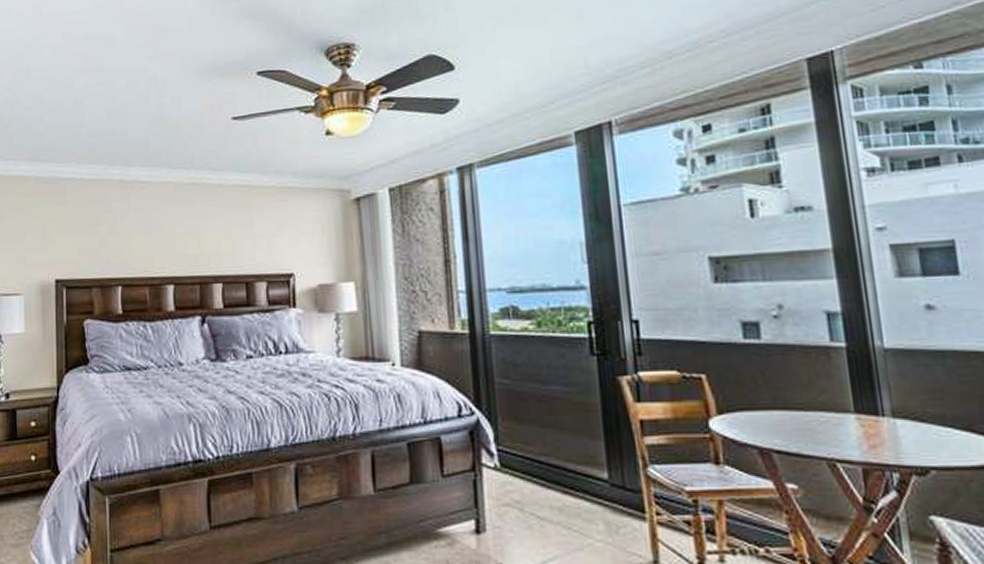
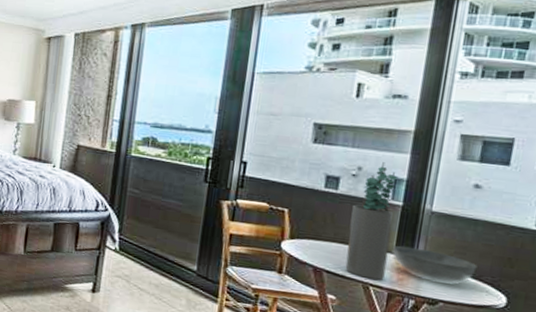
vase: none [785,294,852,454] -> present [345,162,397,281]
bowl: none [849,400,964,442] -> present [392,245,478,284]

